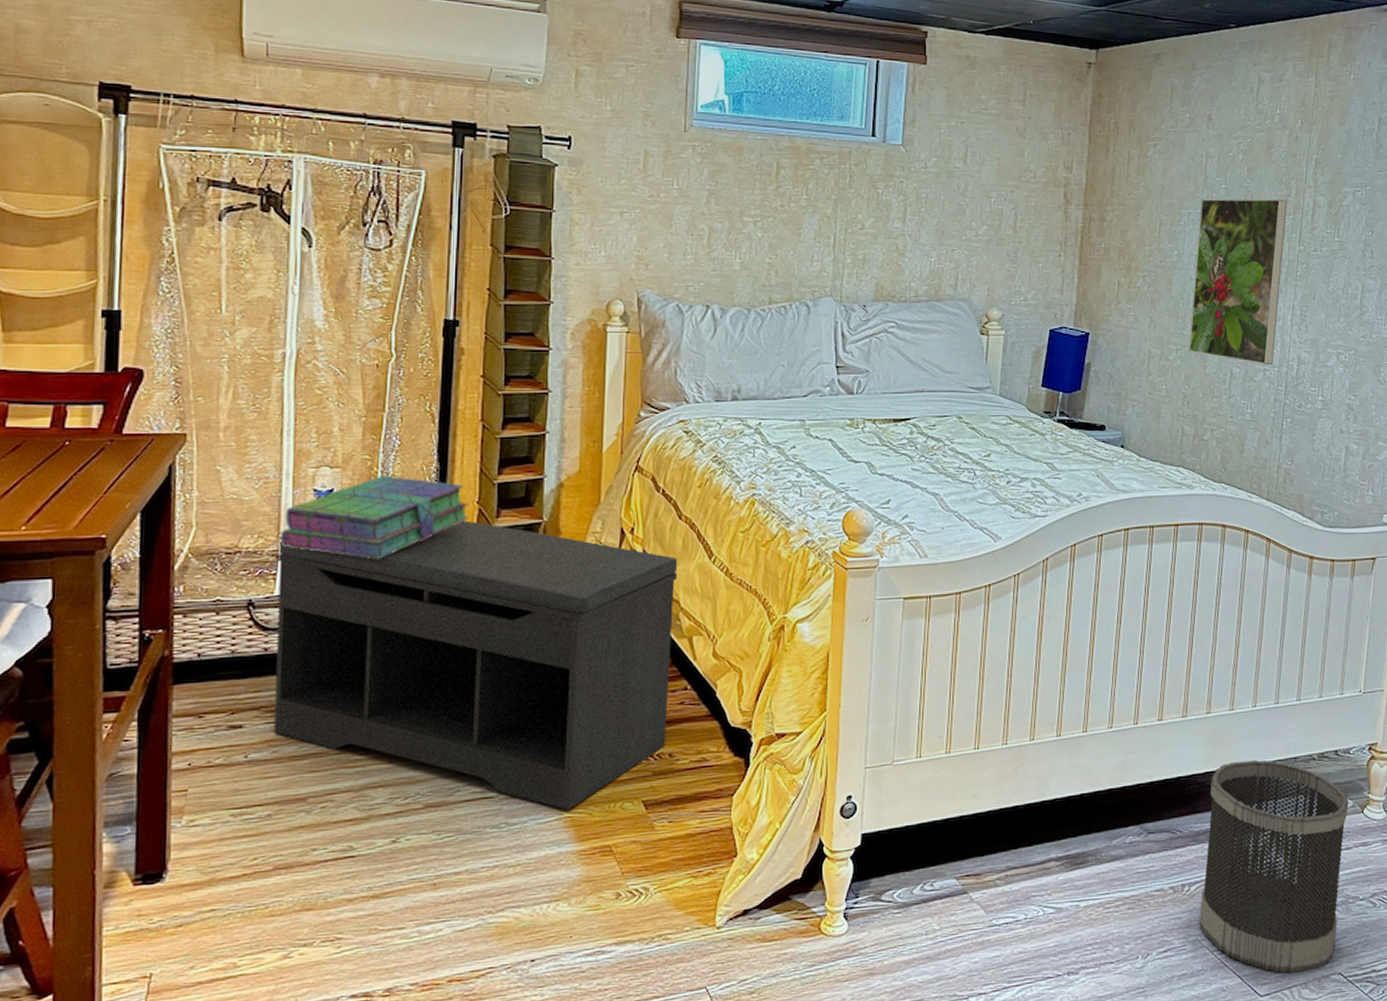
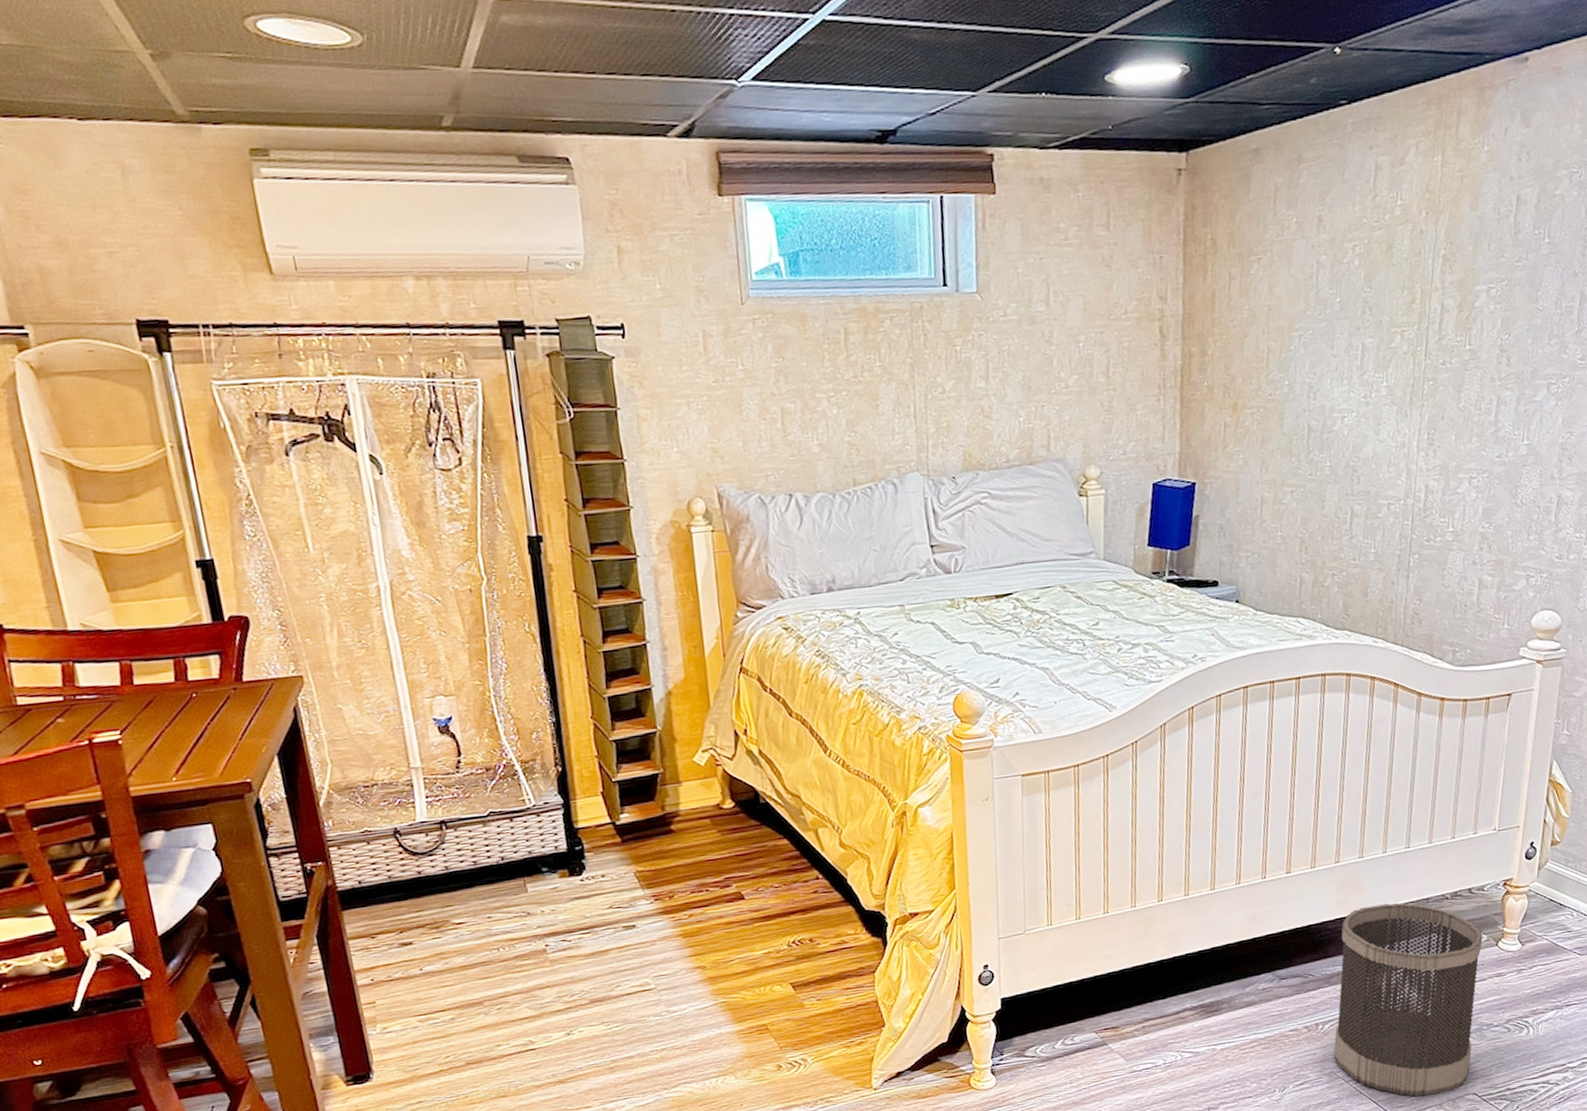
bench: present [274,520,678,811] -> none [411,736,806,997]
stack of books: present [281,475,469,559] -> none [411,698,585,781]
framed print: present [1189,198,1287,365] -> none [1304,307,1411,499]

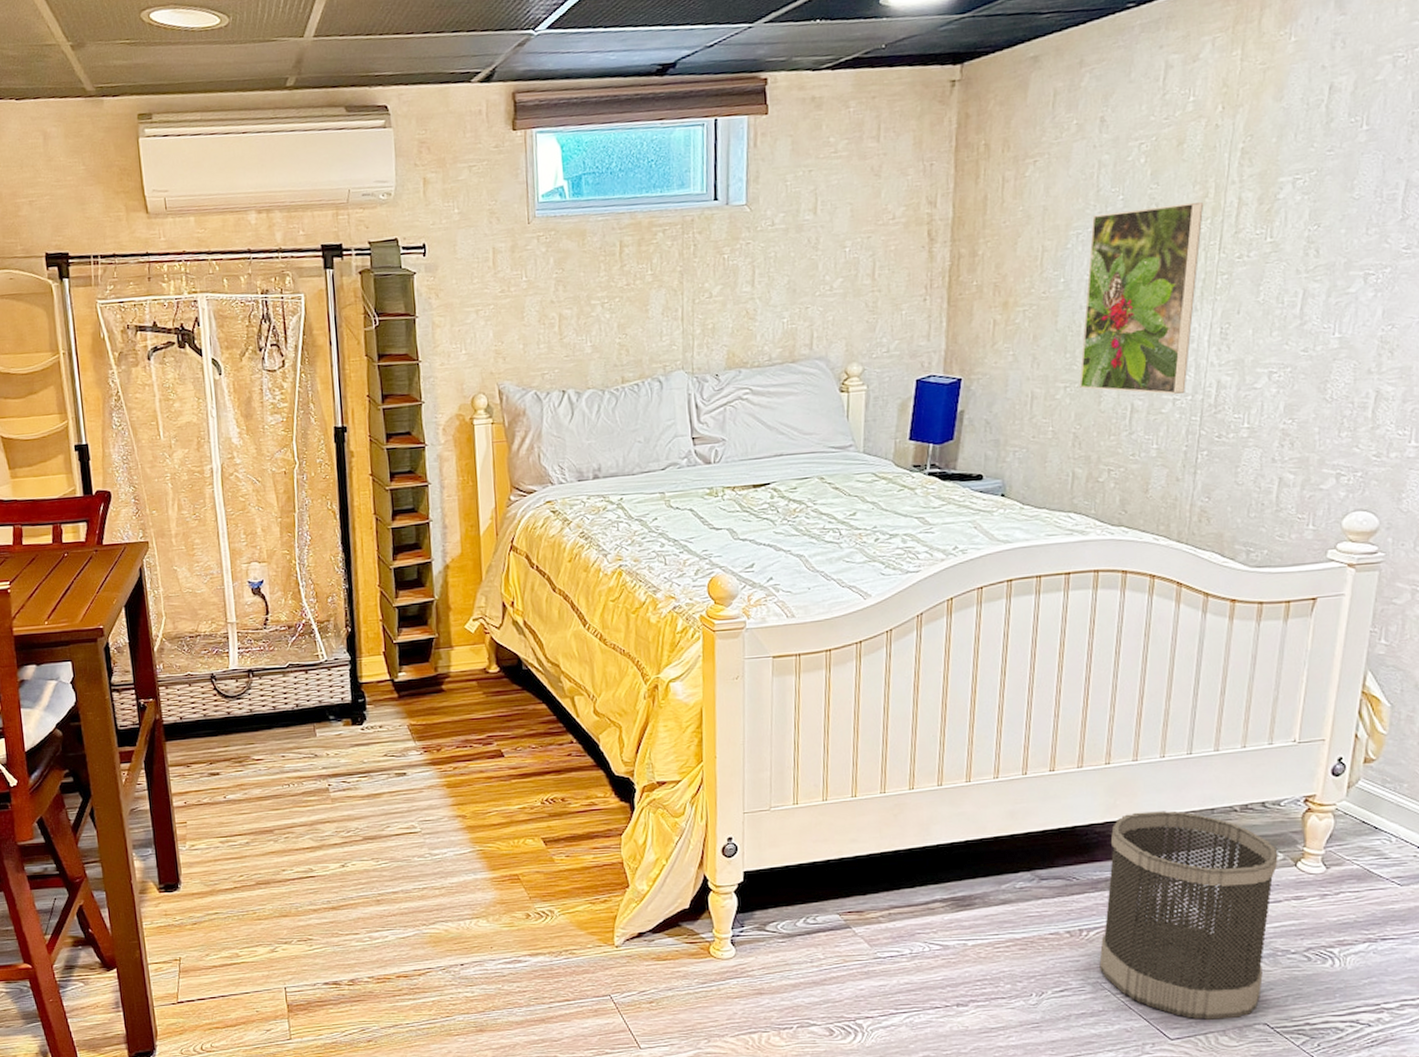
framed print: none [1304,307,1411,499] -> present [1079,201,1203,394]

